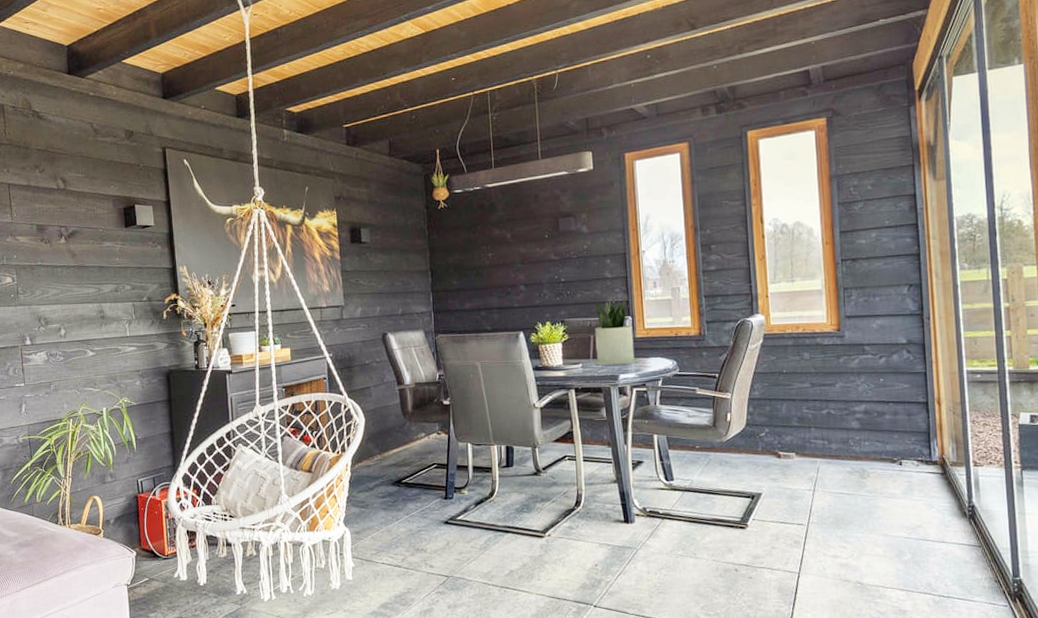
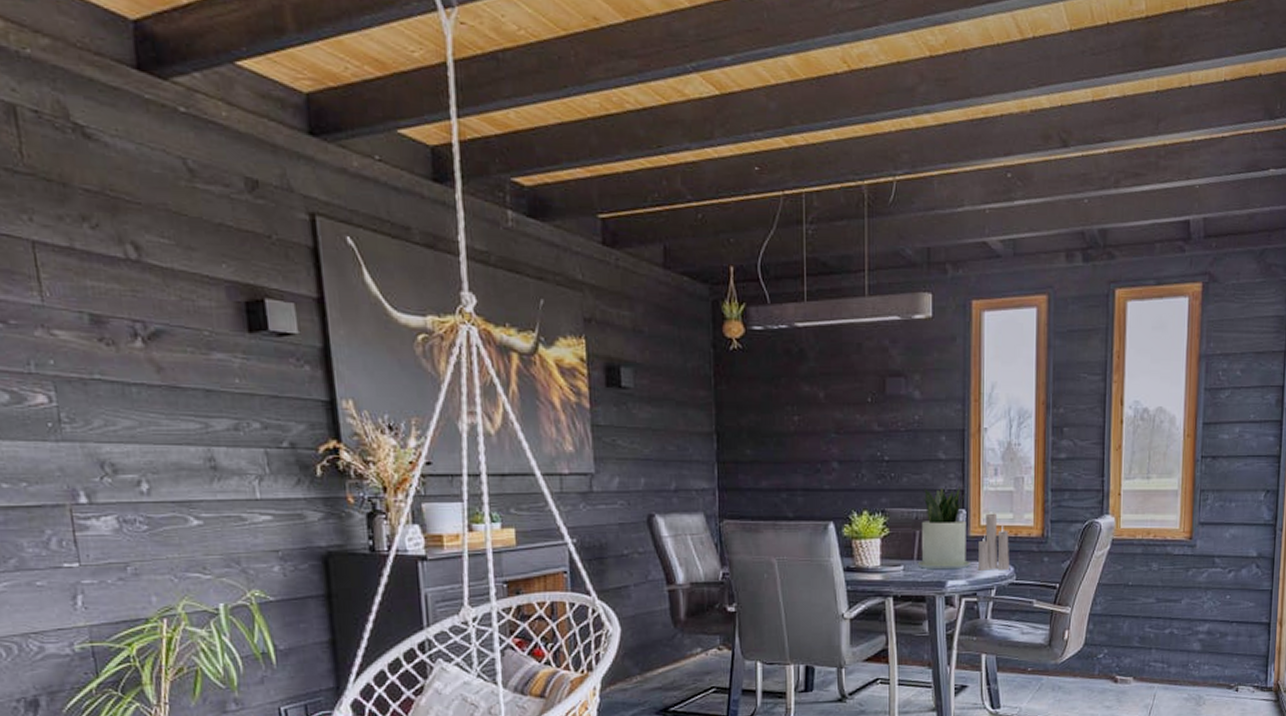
candle: none [644,317,674,366] -> present [977,512,1010,572]

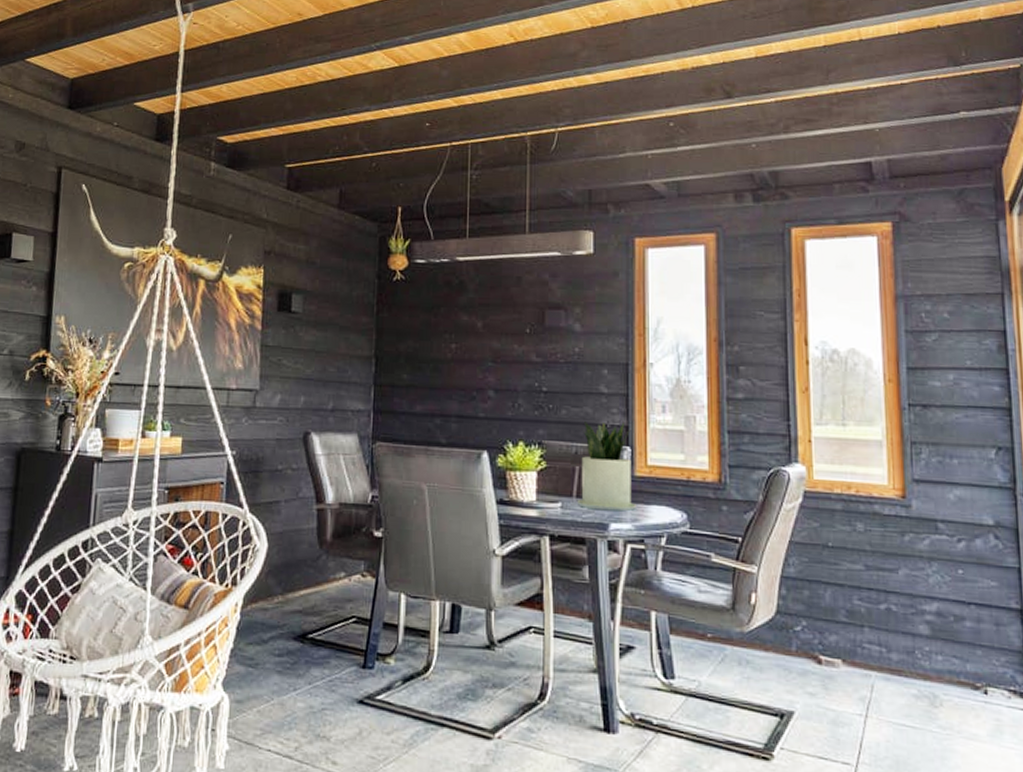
candle: present [977,512,1010,572] -> none [644,451,683,518]

